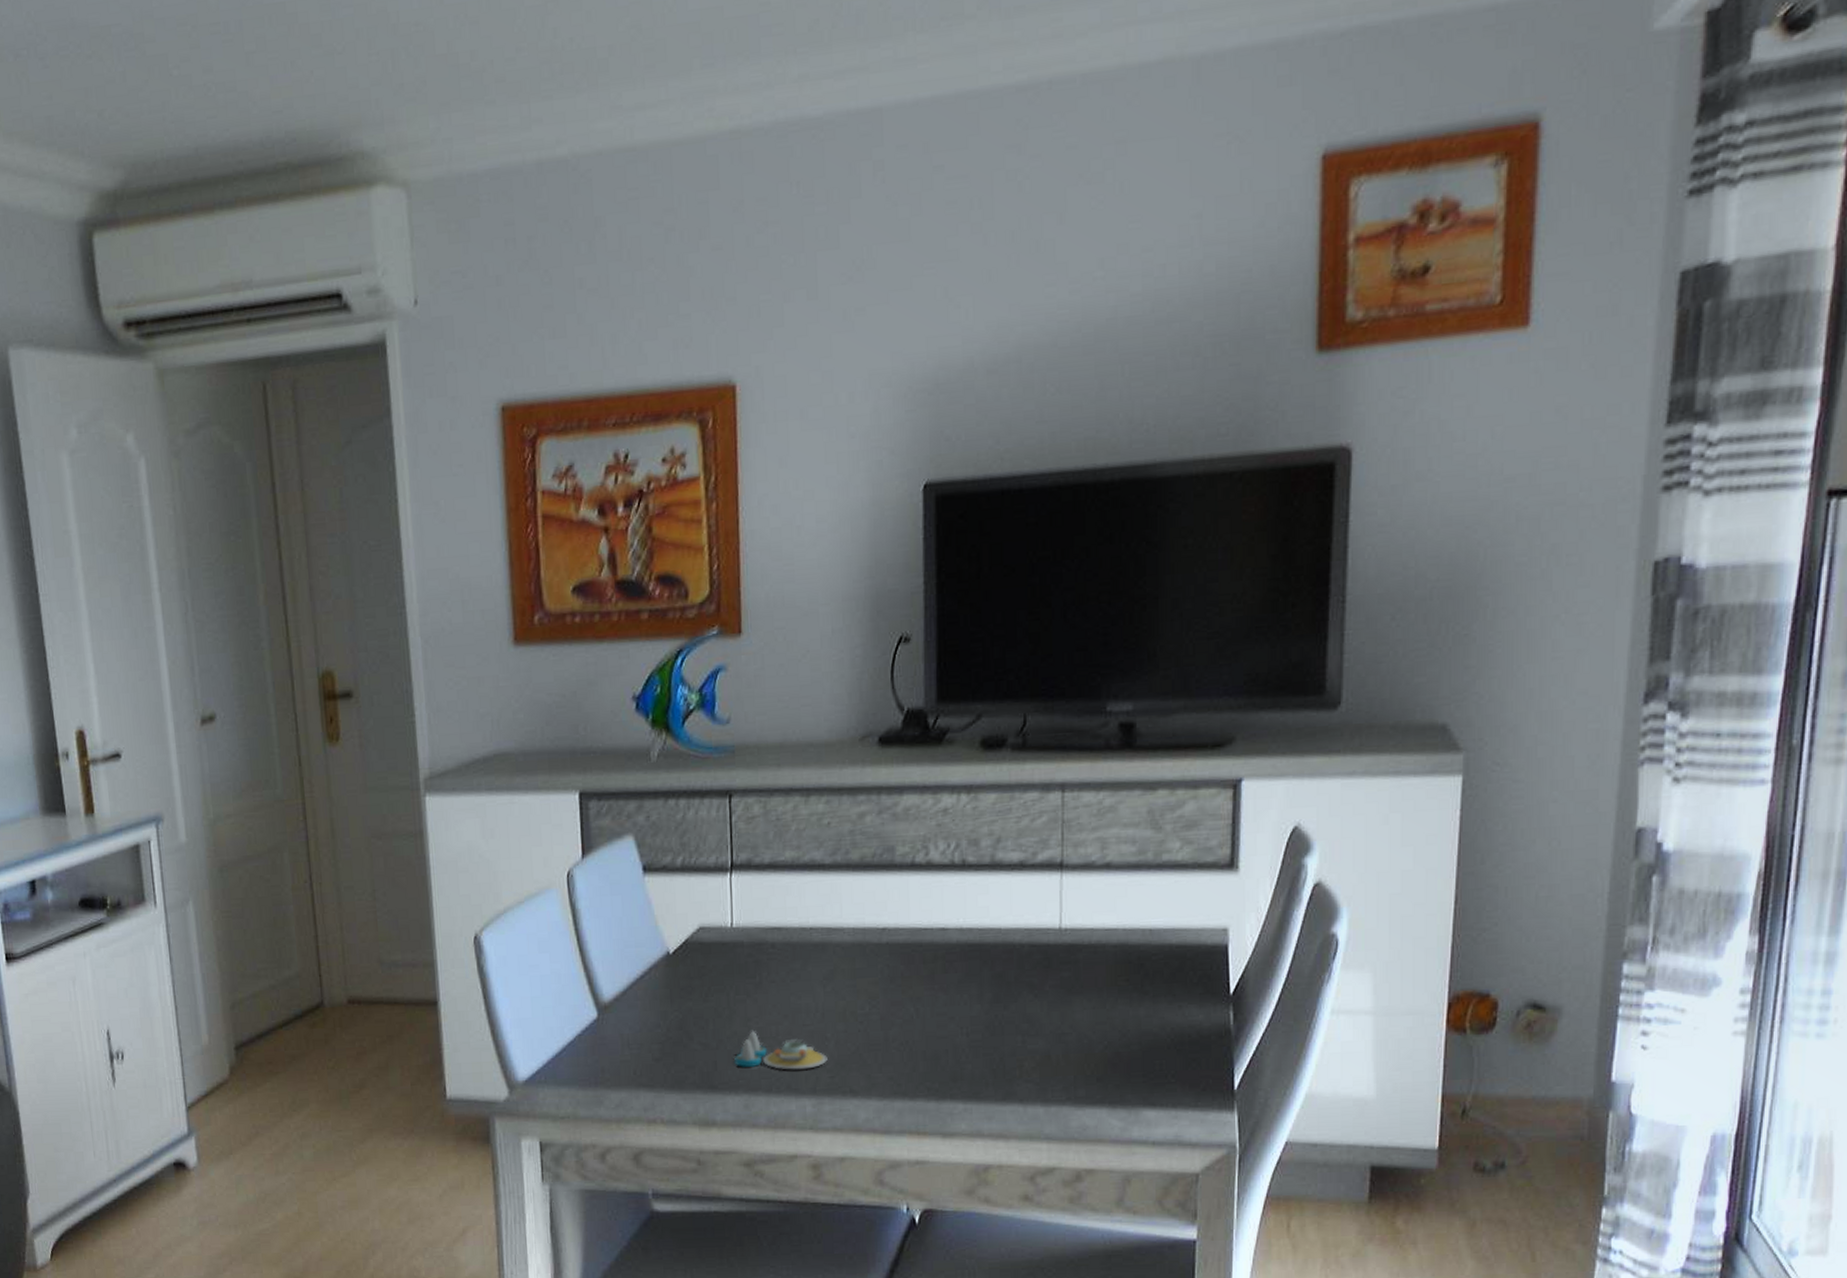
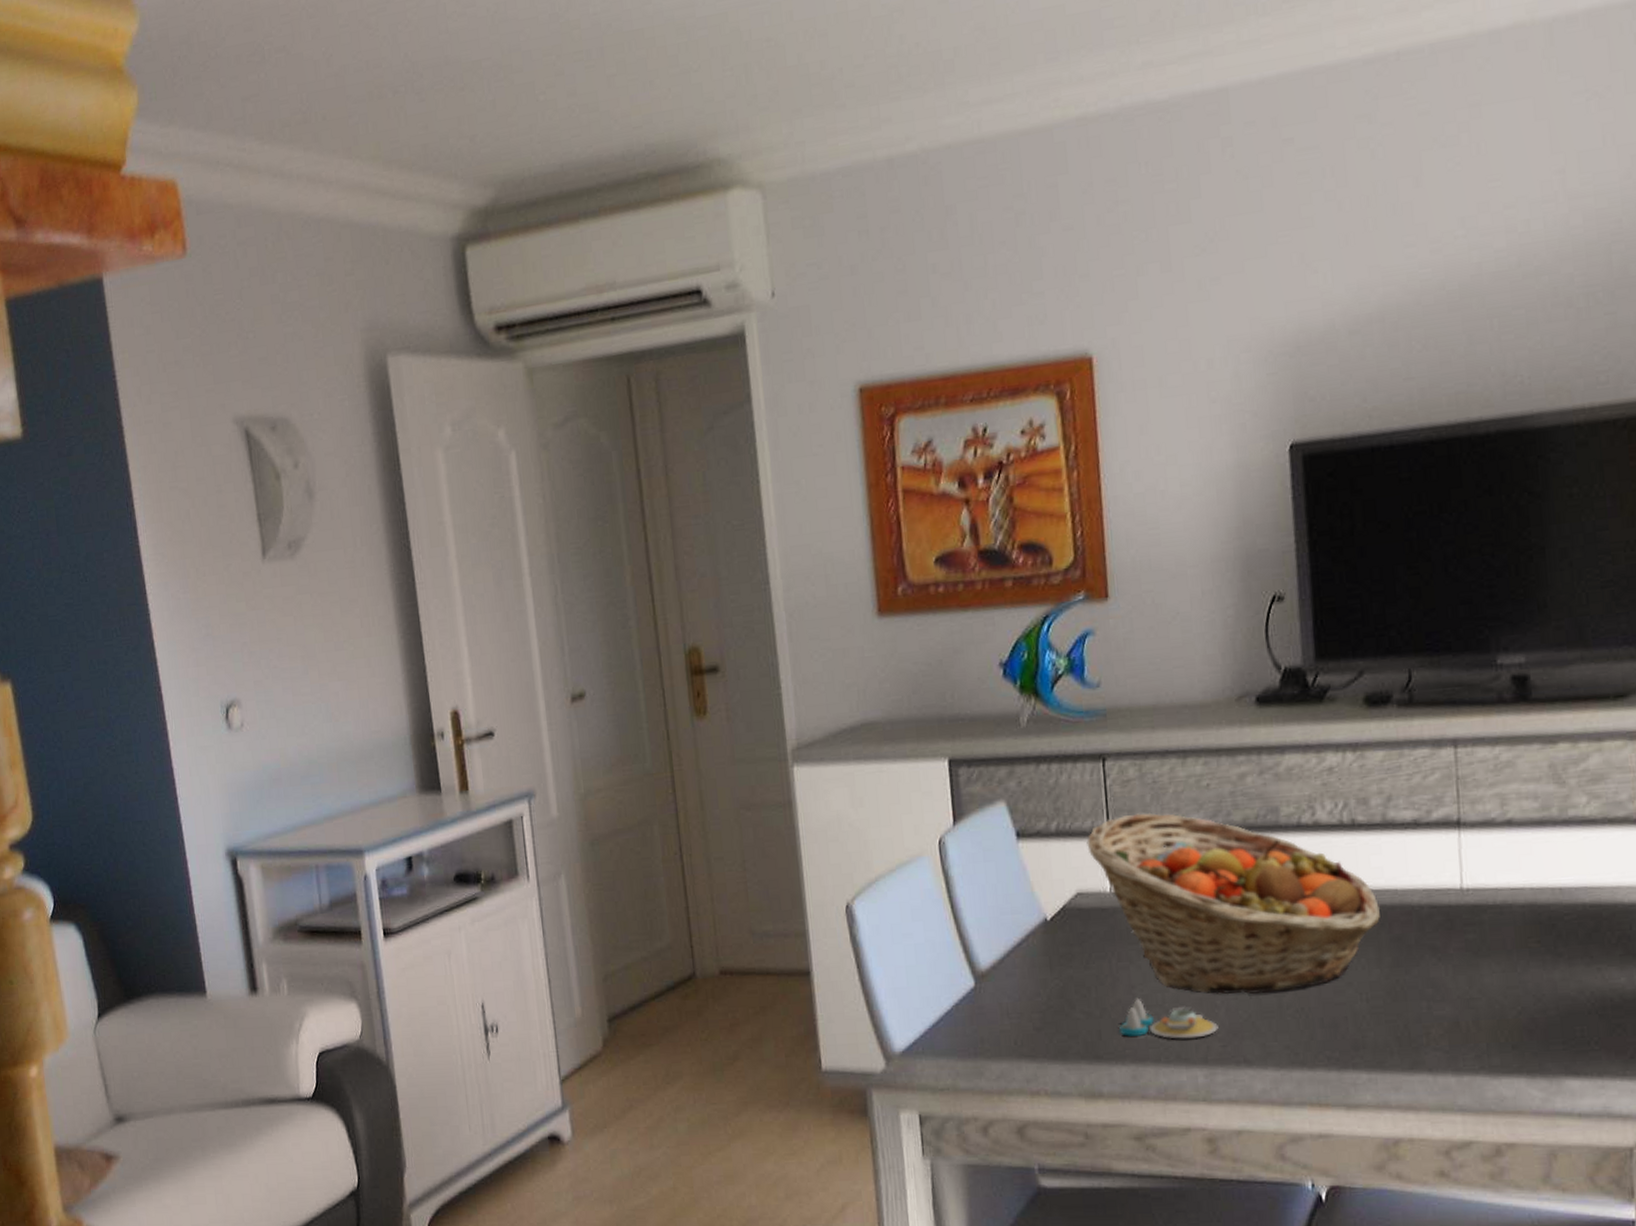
fruit basket: none [710,849,984,1028] -> present [1086,812,1380,995]

